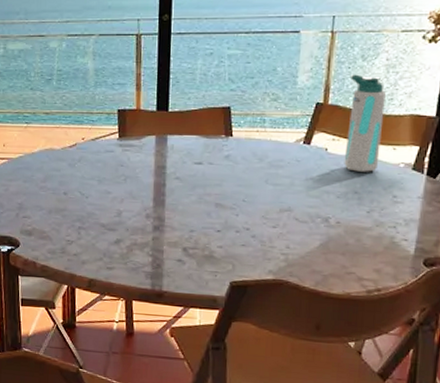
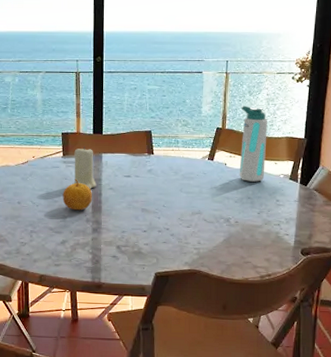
fruit: none [117,166,154,204] -> present [62,179,92,211]
candle: none [130,125,160,179] -> present [72,146,97,190]

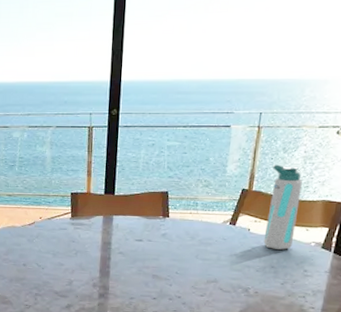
fruit: present [62,179,92,211] -> none [69,242,101,275]
candle: present [72,146,97,190] -> none [80,207,106,254]

